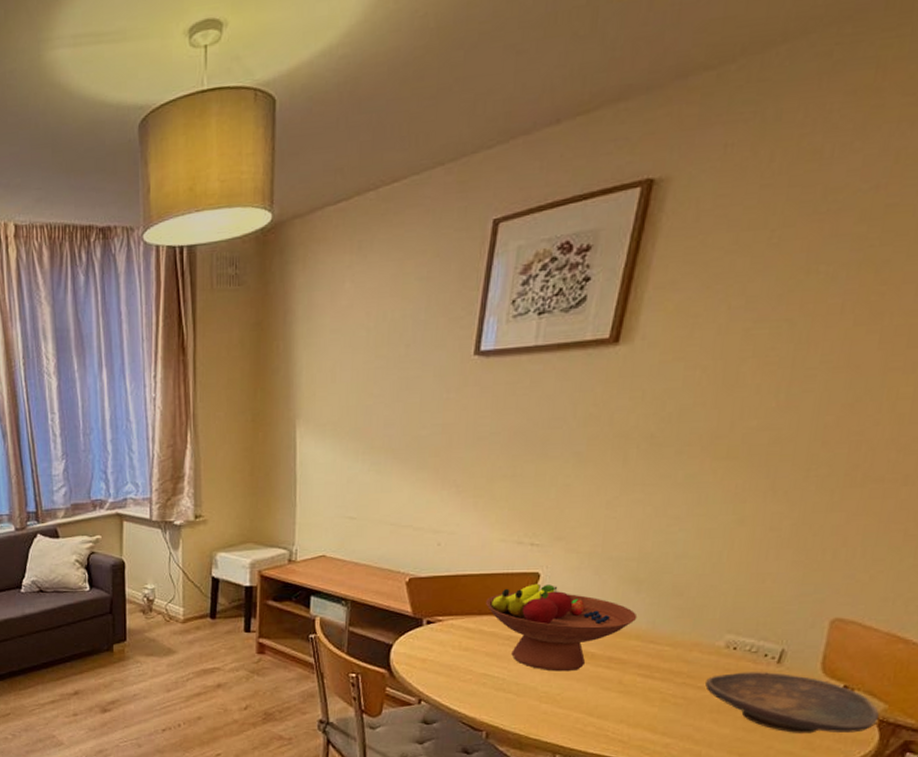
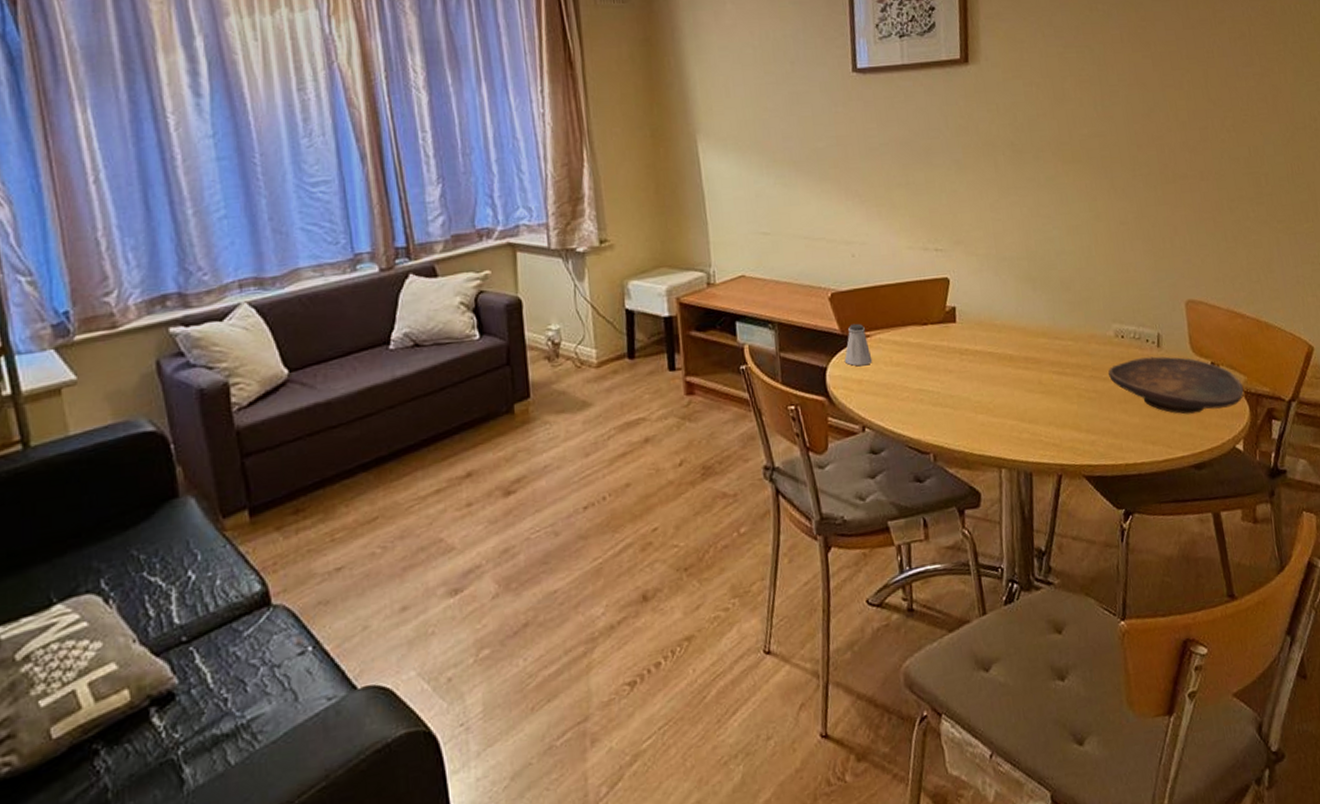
saltshaker: none [411,608,441,647] -> present [844,323,873,367]
fruit bowl: present [486,583,638,672] -> none [907,288,1040,379]

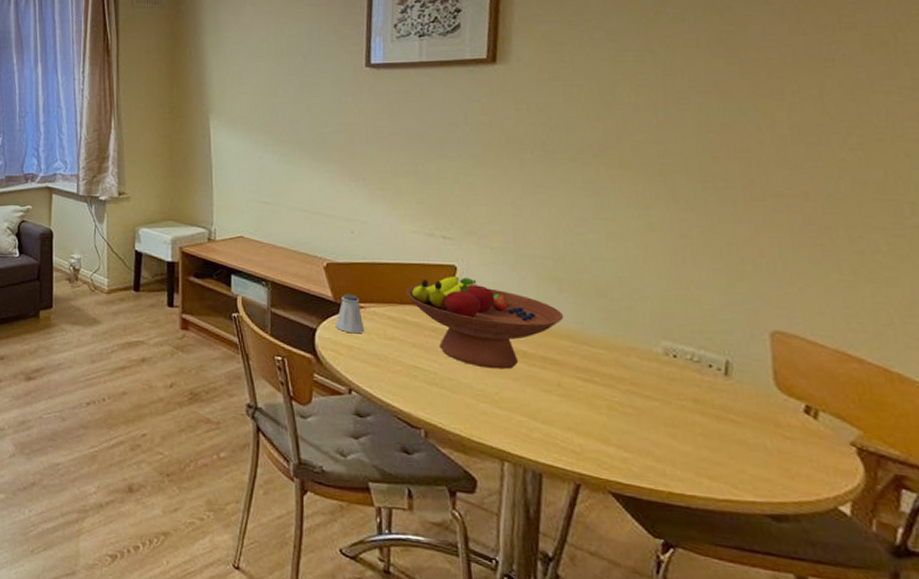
fruit bowl: none [907,288,1040,379] -> present [406,276,564,370]
decorative bowl: present [1108,356,1244,415] -> none [652,382,857,461]

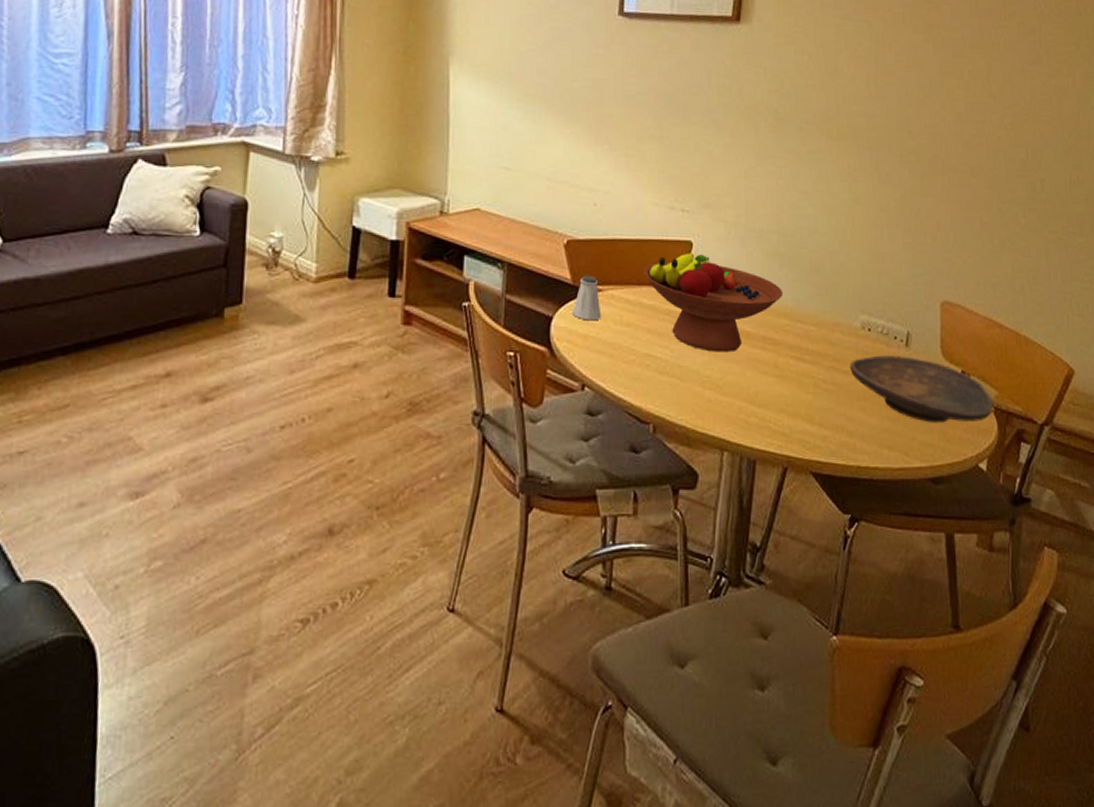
decorative bowl: none [652,382,857,461] -> present [850,355,994,423]

